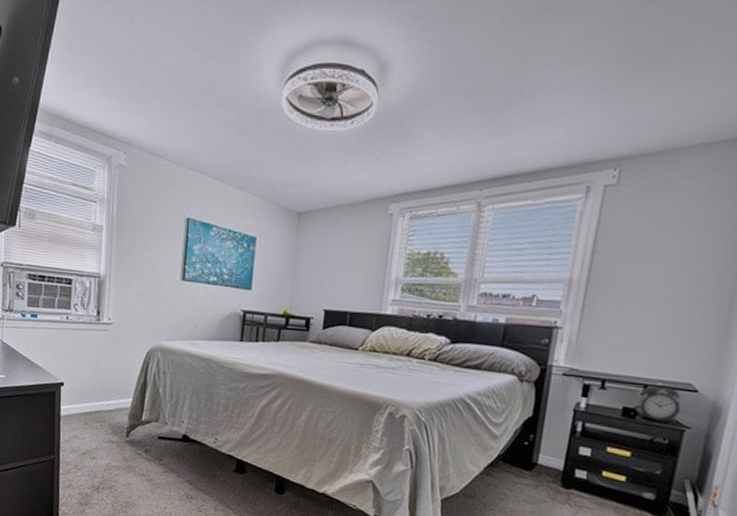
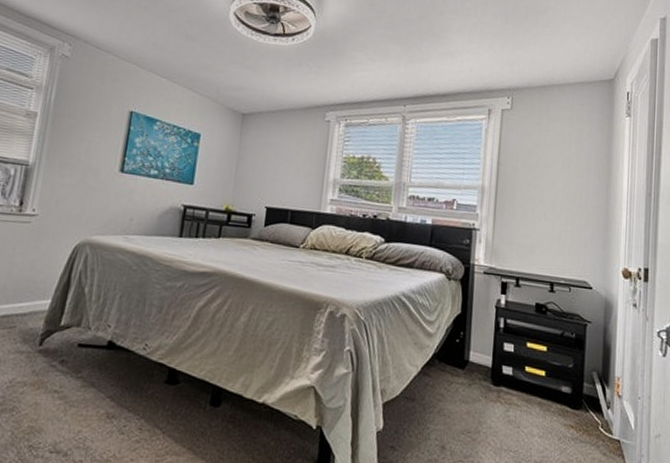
alarm clock: present [635,386,681,424] -> none [547,283,582,319]

